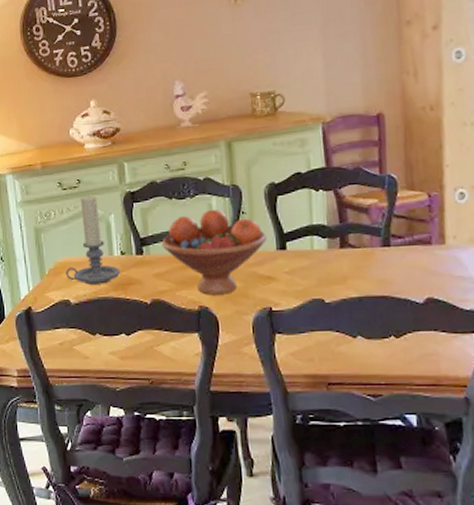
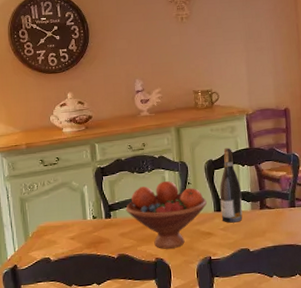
candle holder: present [66,196,121,285] -> none [47,171,93,244]
wine bottle: none [283,167,316,265] -> present [219,148,243,223]

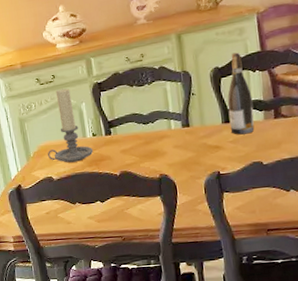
candle holder: none [47,171,93,244] -> present [48,88,94,163]
fruit bowl: present [125,180,207,249] -> none [126,92,214,165]

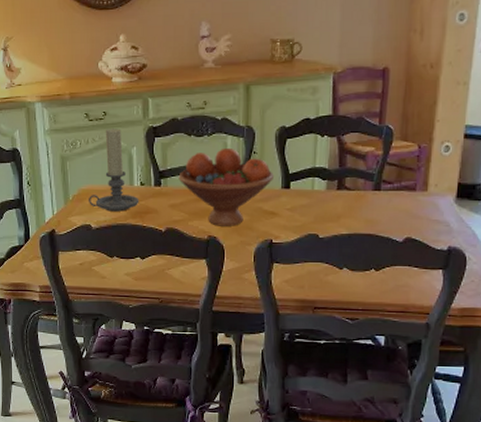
fruit bowl: none [126,92,214,165] -> present [178,147,273,226]
wine bottle: present [227,52,255,135] -> none [289,113,317,203]

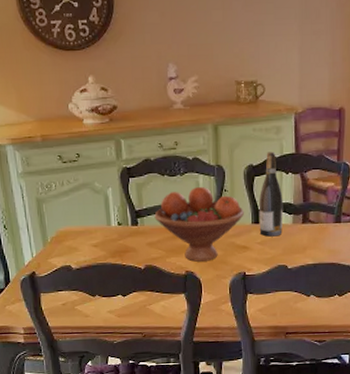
candle holder: present [89,129,139,212] -> none [67,170,118,252]
wine bottle: none [289,113,317,203] -> present [258,152,283,237]

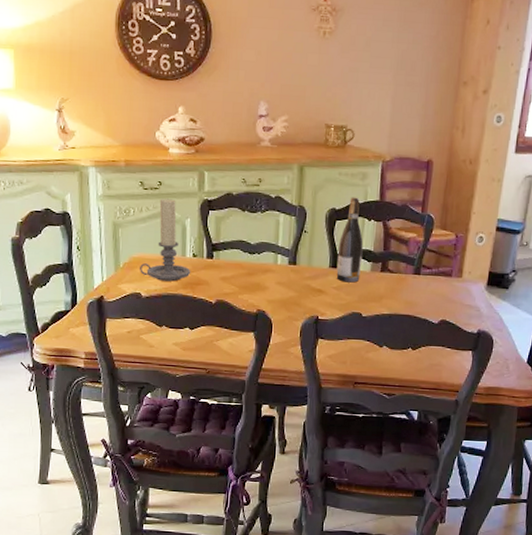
candle holder: none [67,170,118,252] -> present [140,198,191,282]
fruit bowl: present [154,186,244,262] -> none [230,225,322,302]

